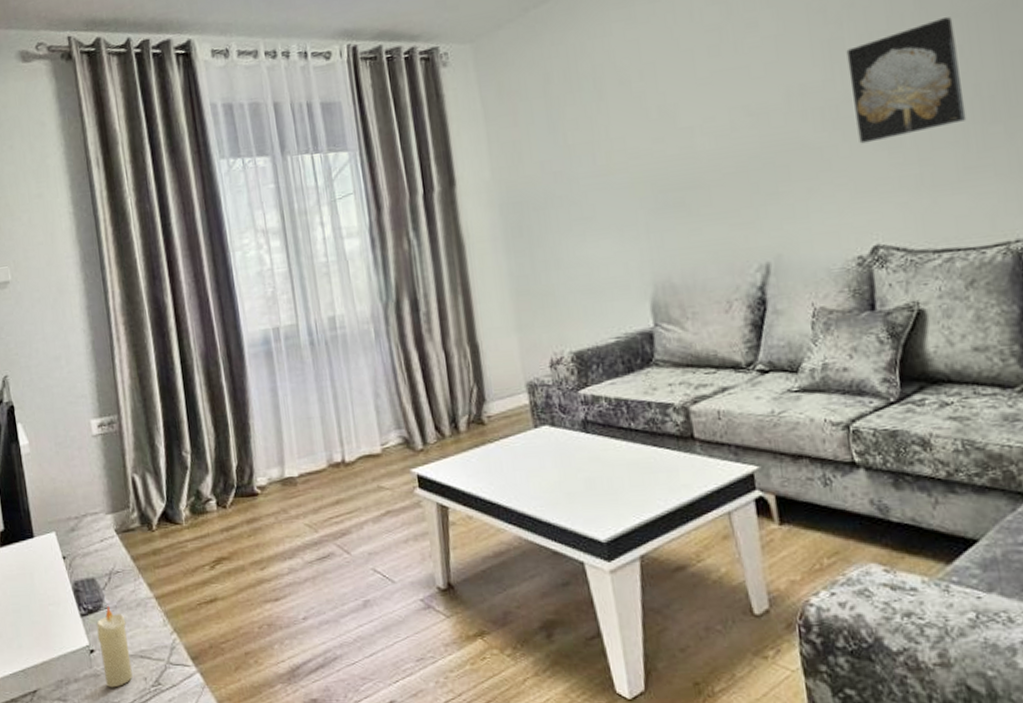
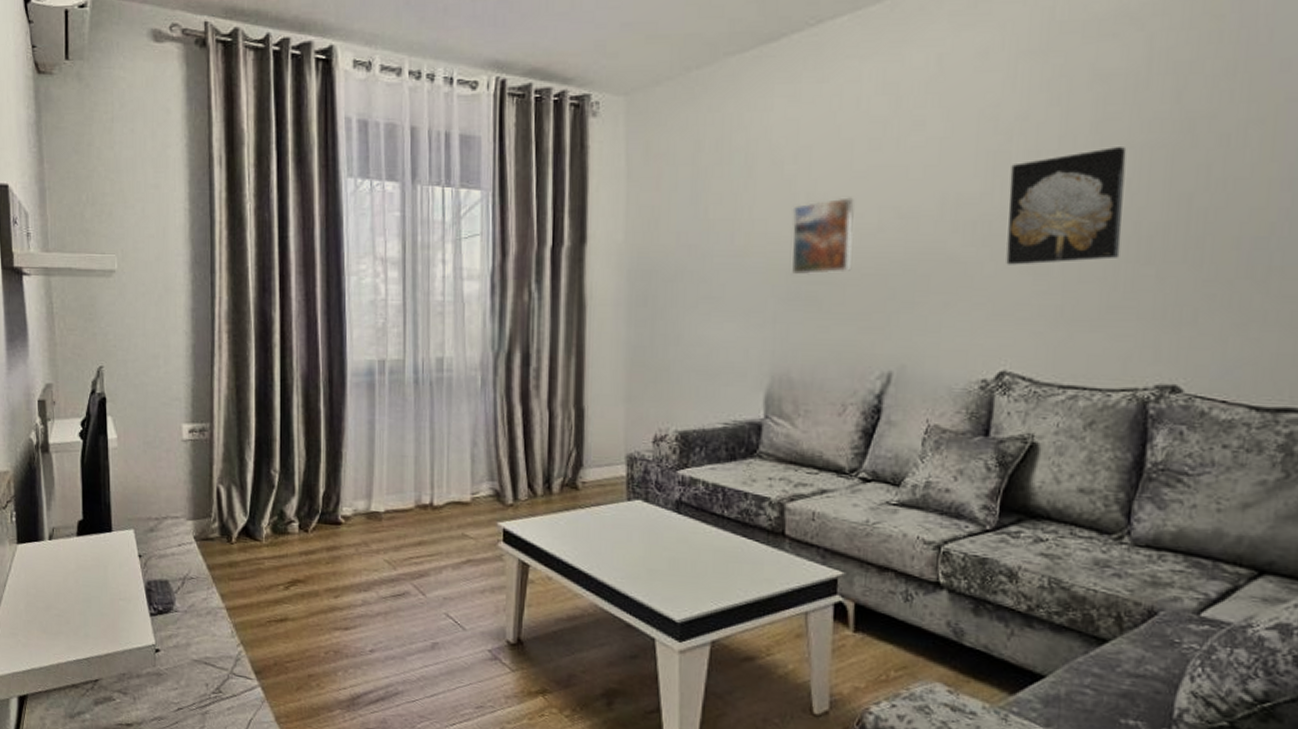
candle: present [96,605,133,688] -> none [165,608,195,689]
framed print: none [646,103,712,185] -> present [792,197,854,275]

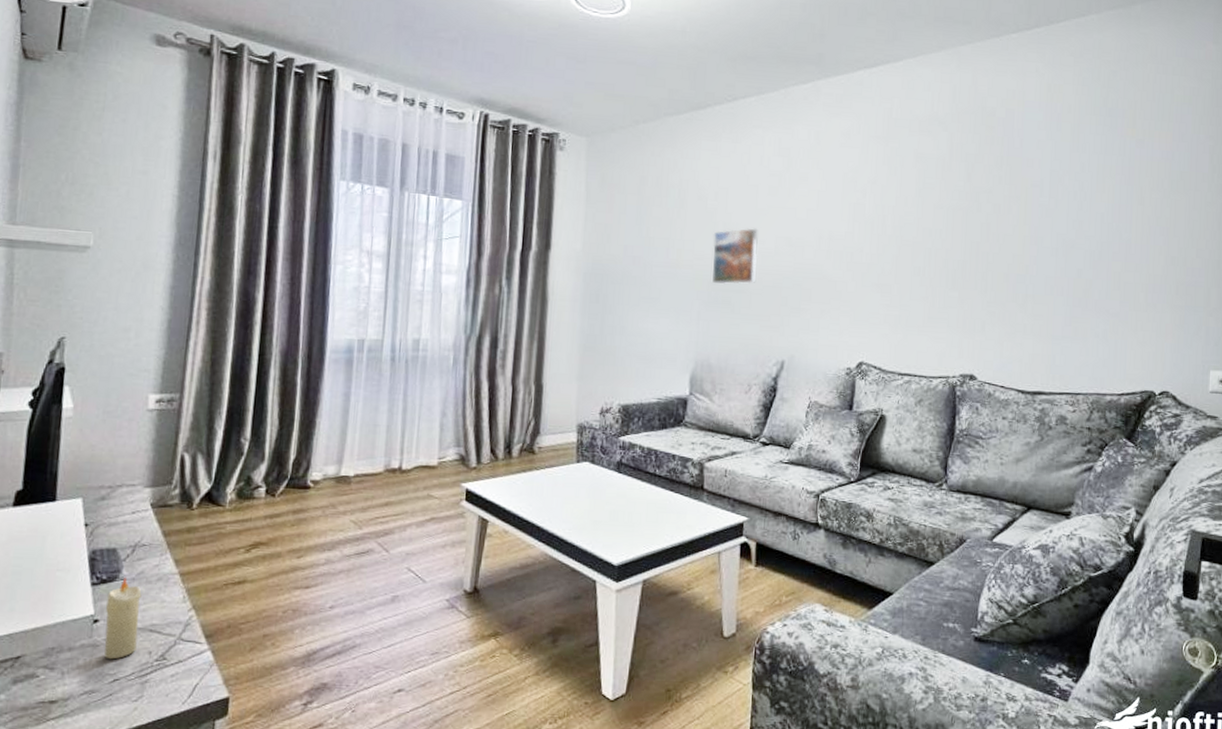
candle: none [165,608,195,689] -> present [104,576,142,660]
wall art: present [1006,147,1127,265] -> none [863,207,938,285]

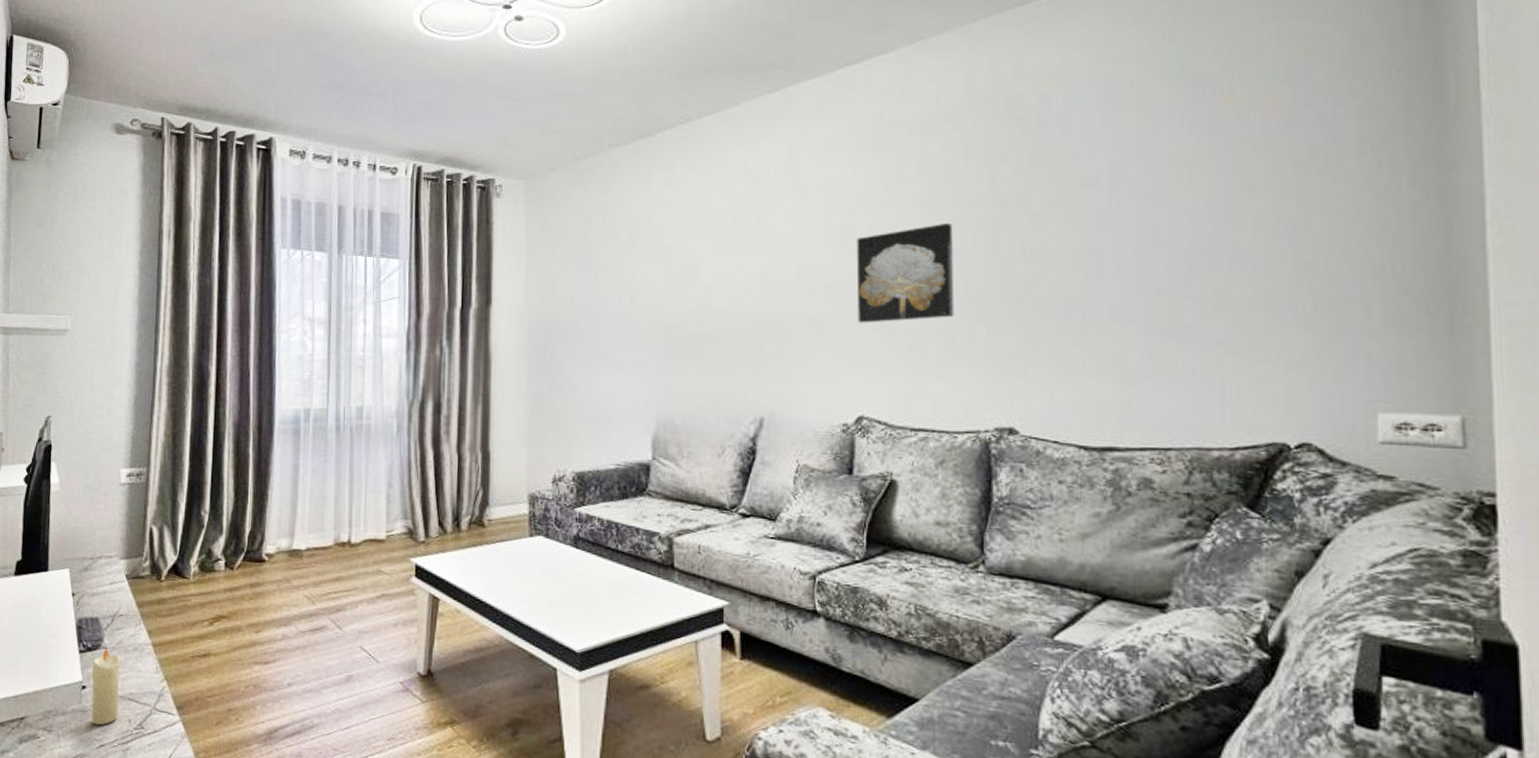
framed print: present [712,228,758,285] -> none [671,265,725,333]
wall art: none [863,207,938,285] -> present [856,224,955,323]

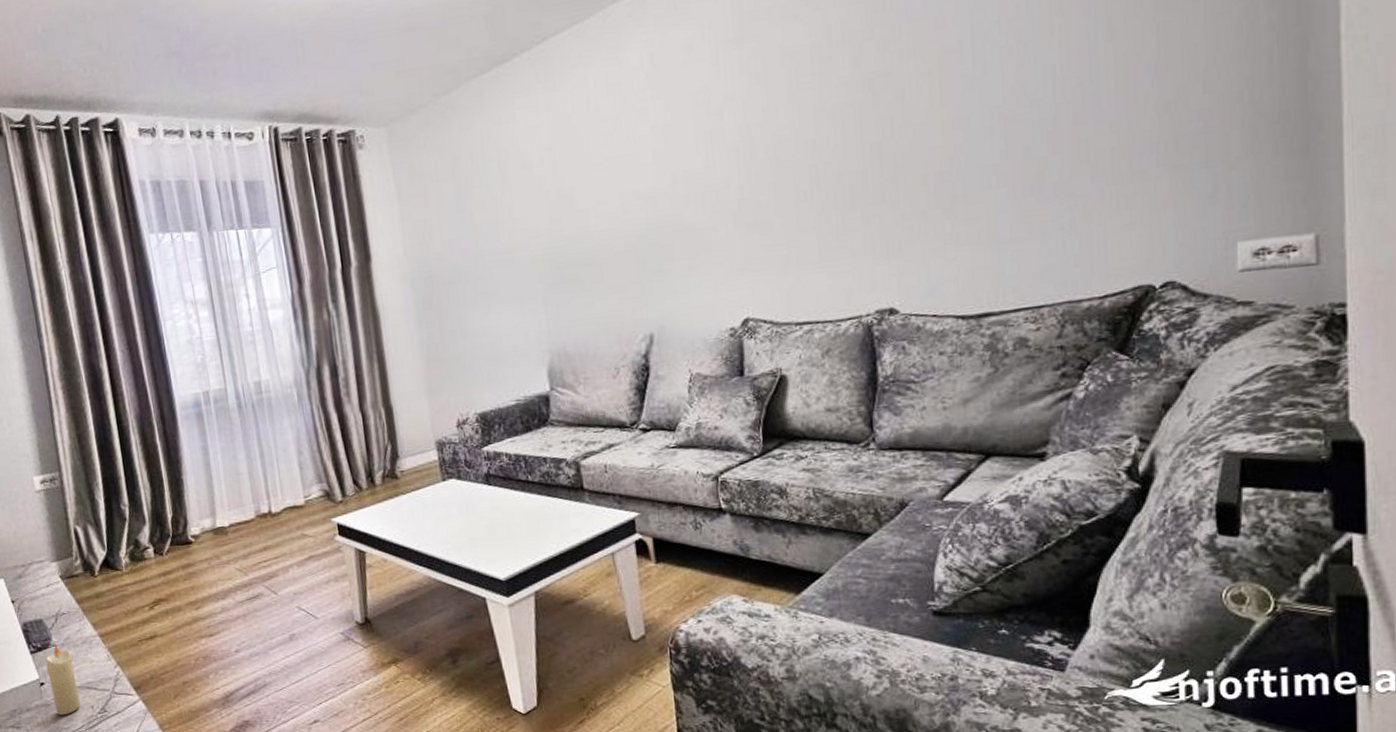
wall art: present [856,224,955,323] -> none [726,111,829,226]

